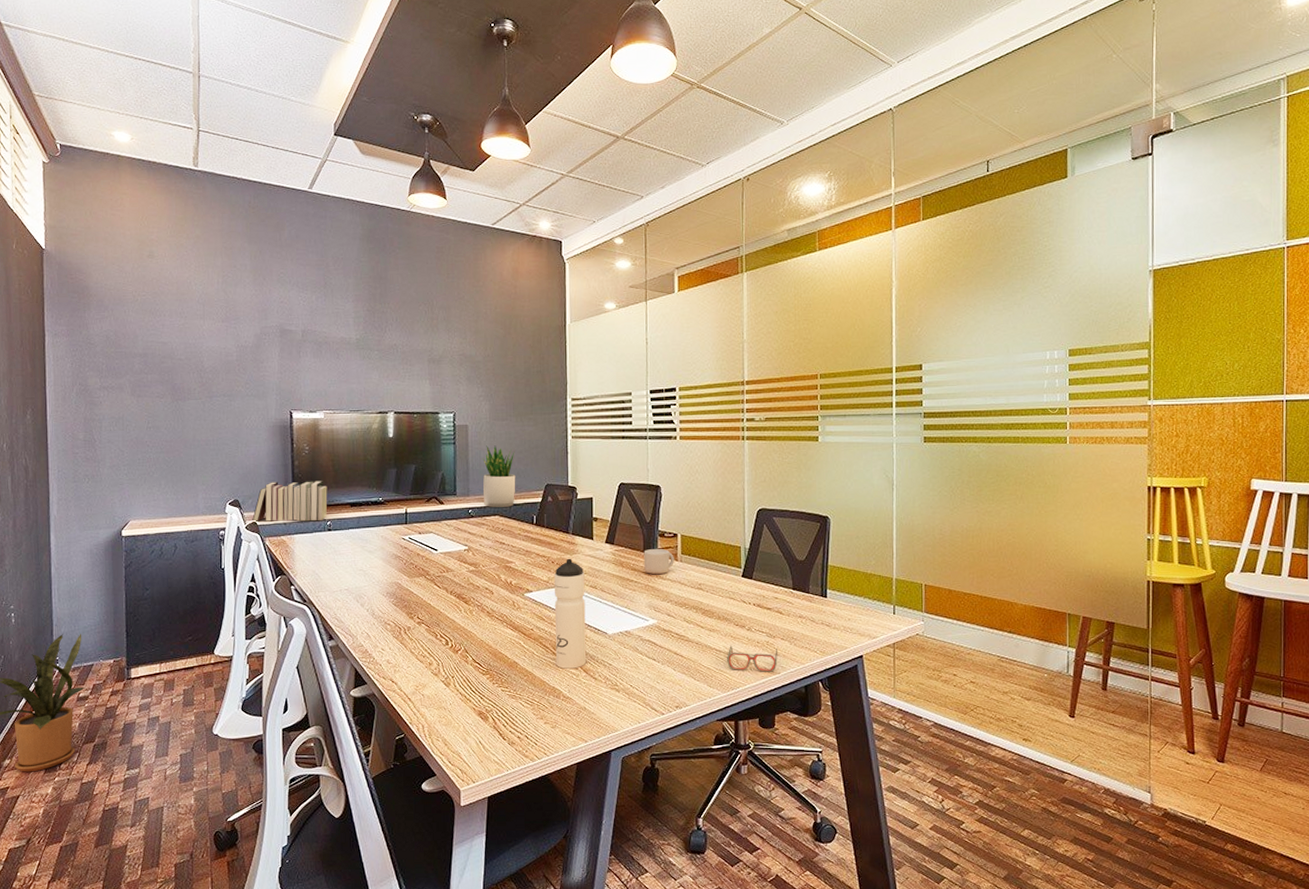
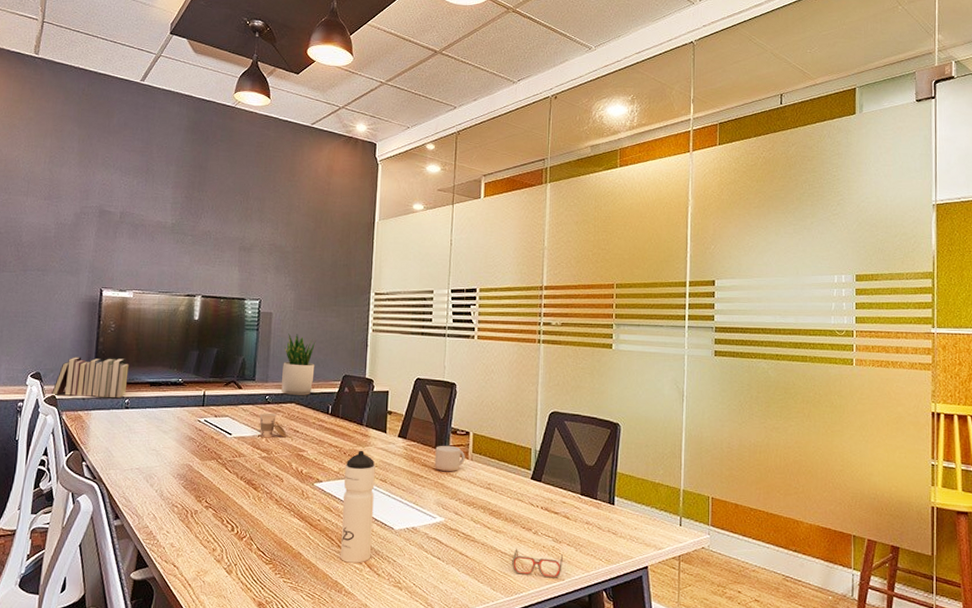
cup: none [464,527,493,552] -> present [259,413,287,438]

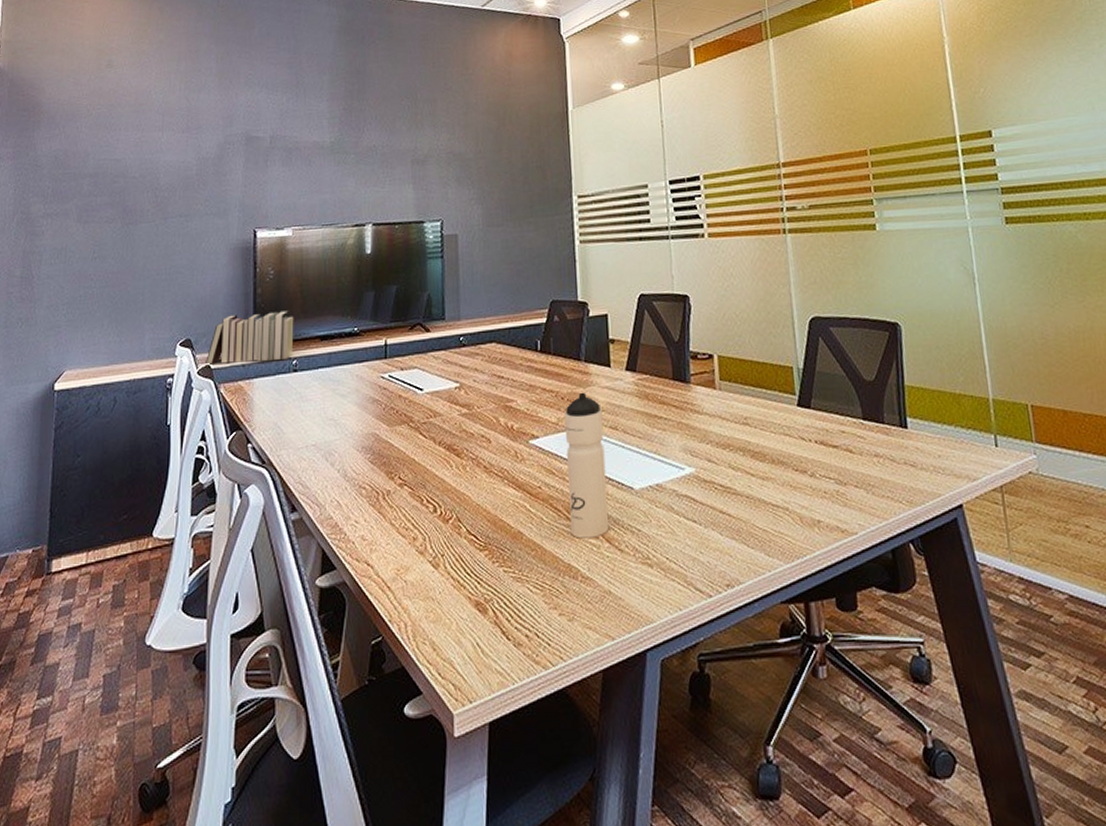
cup: present [259,413,287,438] -> none [454,358,490,390]
planter: present [281,334,316,396] -> none [476,256,515,333]
mug: present [435,445,465,471] -> none [673,374,712,408]
spectacles: present [512,549,563,578] -> none [787,499,853,533]

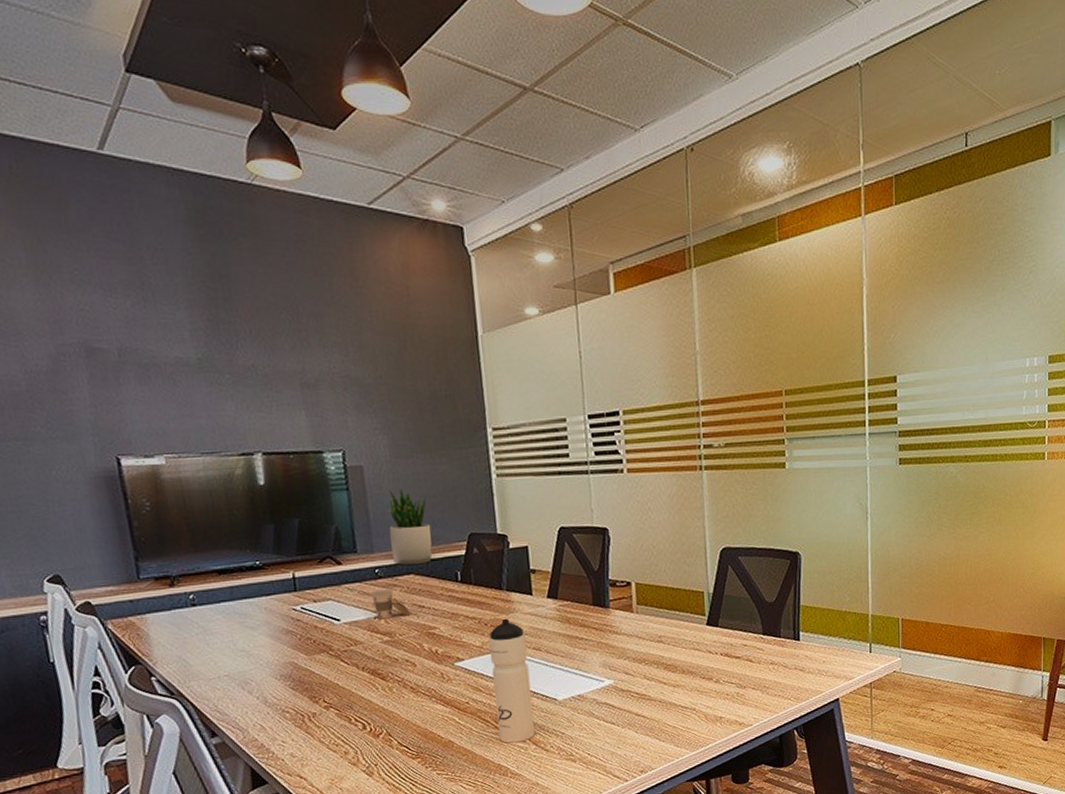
books: present [206,310,294,365] -> none [83,544,188,601]
cup: none [454,358,490,390] -> present [371,589,411,620]
planter: none [476,256,515,333] -> present [386,489,432,565]

